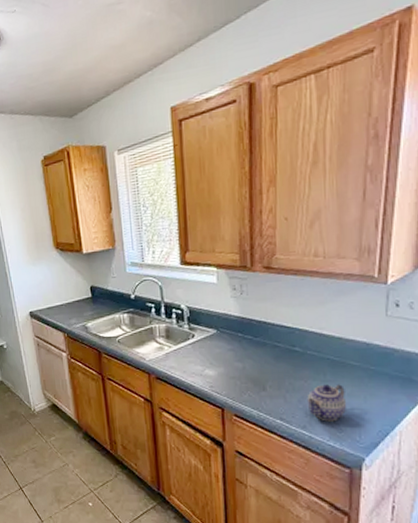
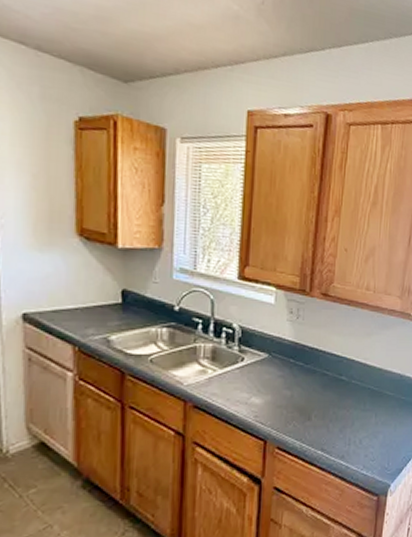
teapot: present [307,384,346,422] -> none [347,413,380,451]

